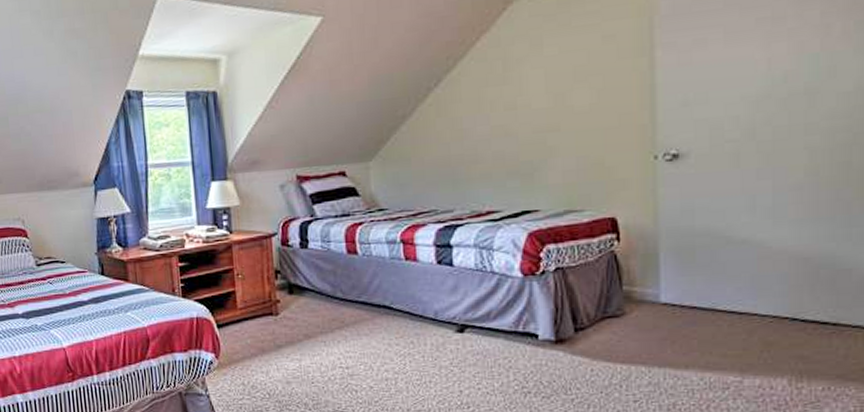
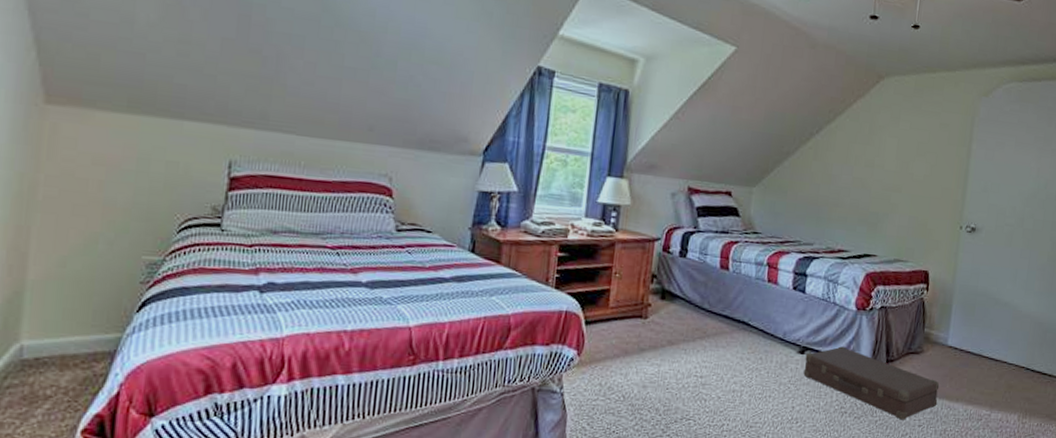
suitcase: none [466,319,657,396] -> present [803,346,940,420]

